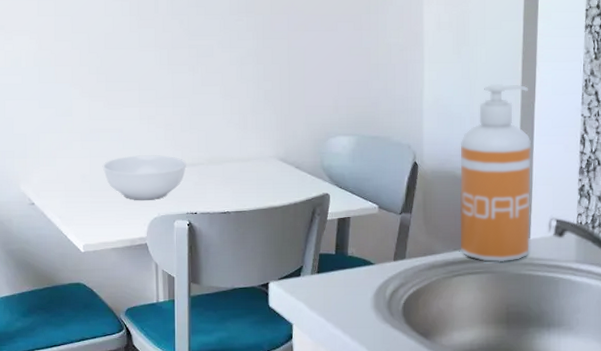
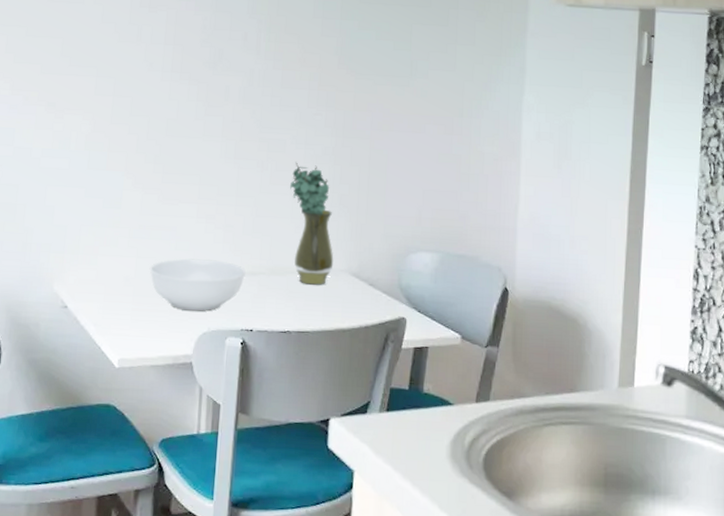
vase: none [220,64,263,171] -> present [290,162,334,285]
soap dispenser: present [459,83,532,262] -> none [553,204,638,413]

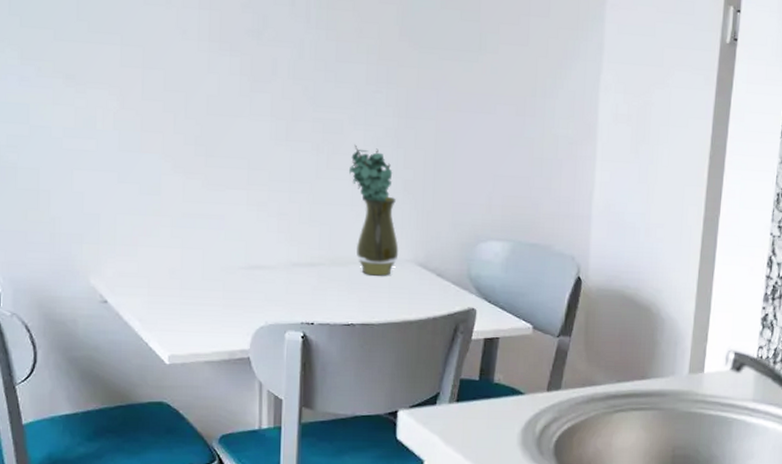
bowl: present [149,258,246,311] -> none [197,249,304,305]

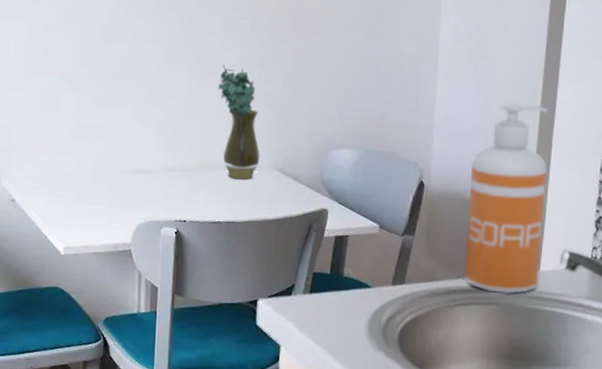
soap dispenser: none [625,190,714,398] -> present [465,102,549,294]

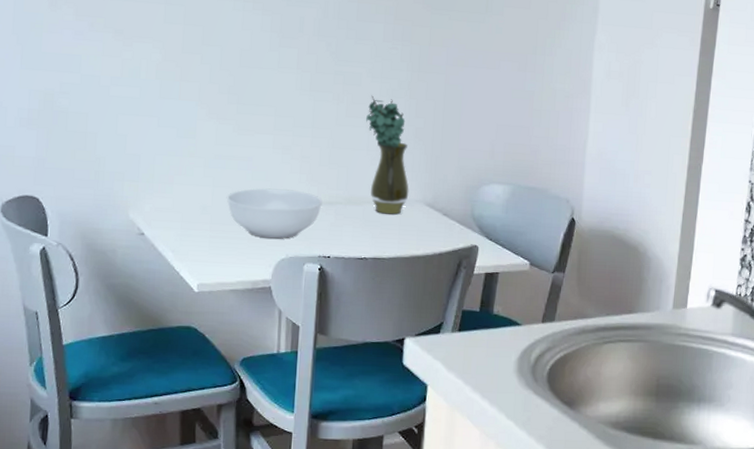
bowl: none [89,156,178,204] -> present [226,188,323,239]
soap dispenser: present [465,102,549,294] -> none [614,141,698,331]

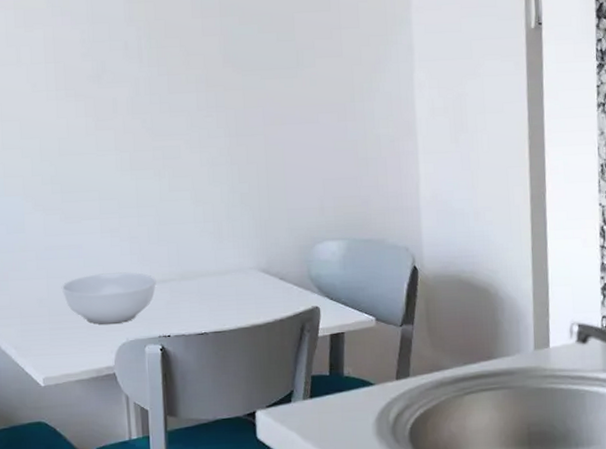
vase: present [366,95,409,214] -> none [190,166,242,286]

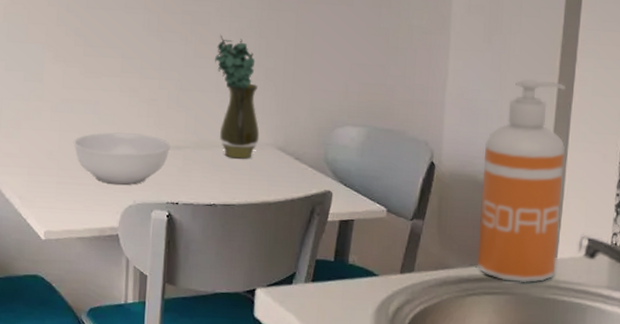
vase: none [190,166,242,286] -> present [215,35,260,159]
soap dispenser: none [464,173,550,376] -> present [478,78,567,283]

